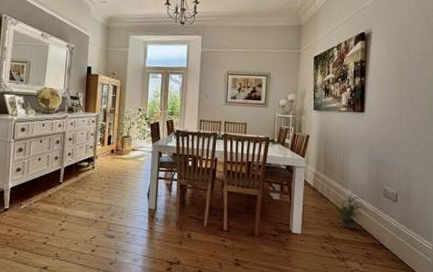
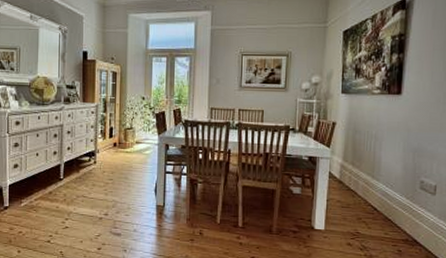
potted plant: present [333,193,368,229] -> none [361,186,401,225]

